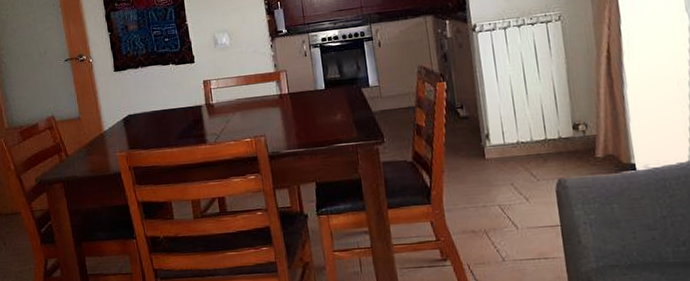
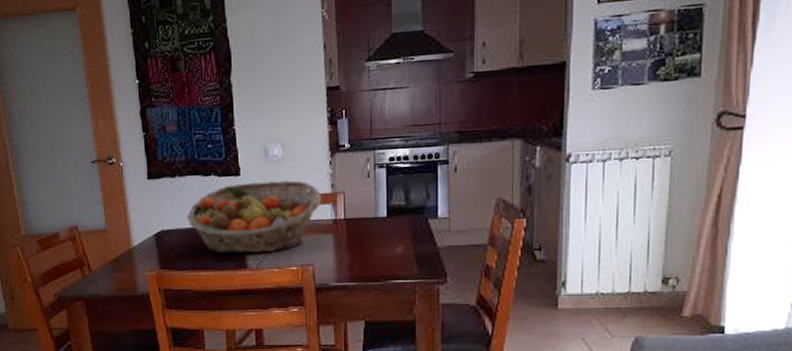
fruit basket: none [150,63,267,131] -> present [187,180,322,254]

